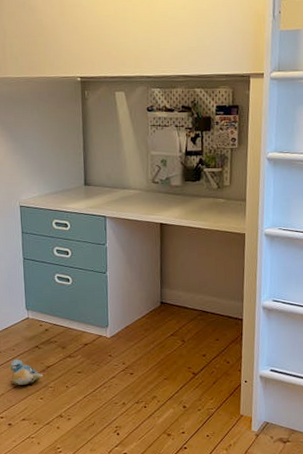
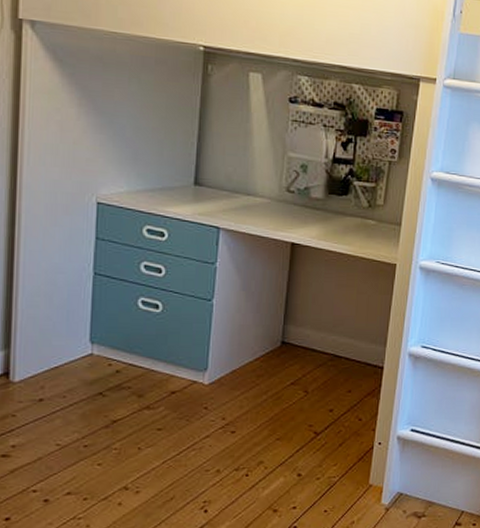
plush toy: present [10,359,43,385] -> none [55,410,106,446]

